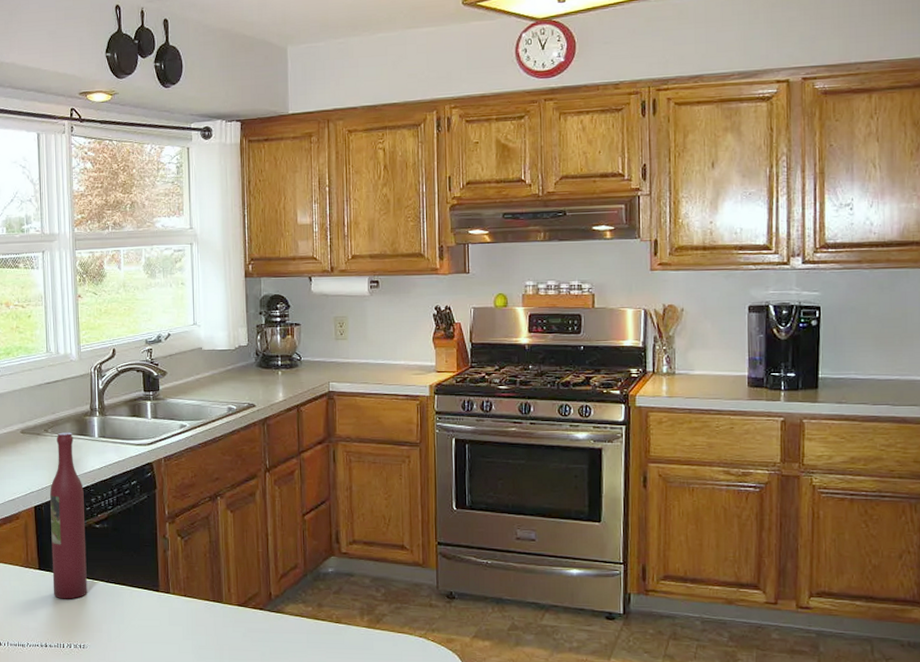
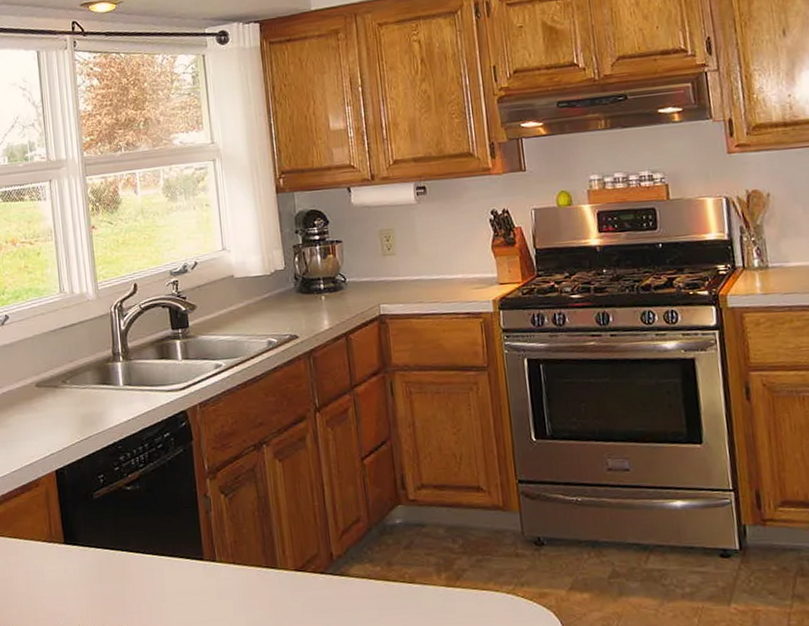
wine bottle: present [50,432,87,599] -> none [72,382,122,577]

